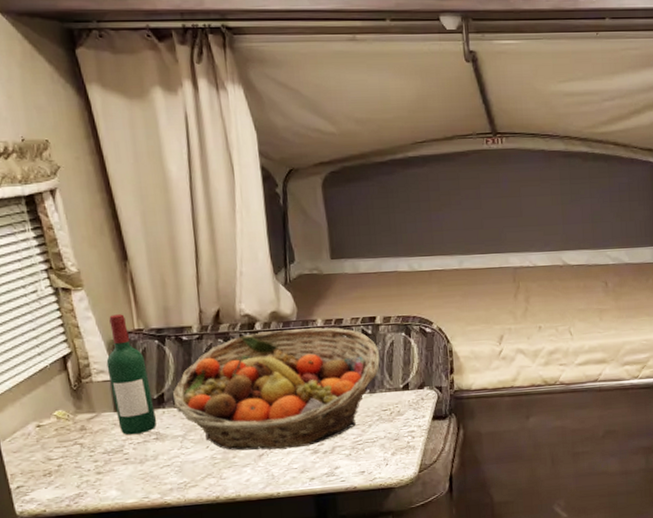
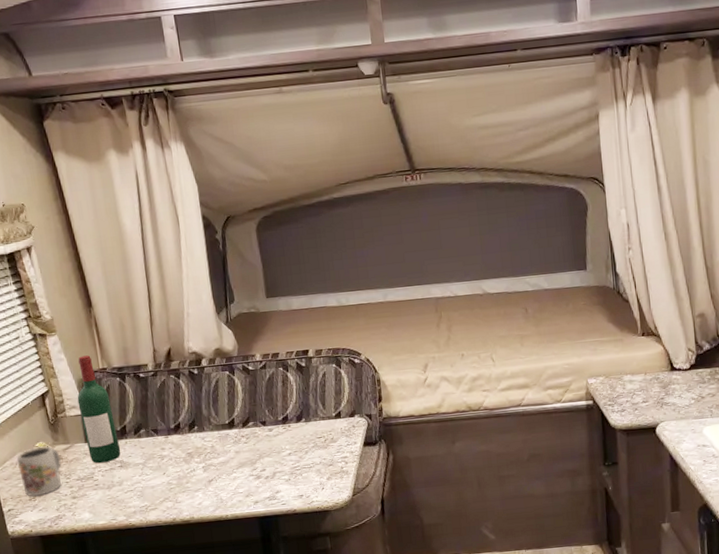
mug: none [29,415,85,471] -> present [16,446,62,496]
fruit basket: present [172,327,380,451] -> none [133,361,314,477]

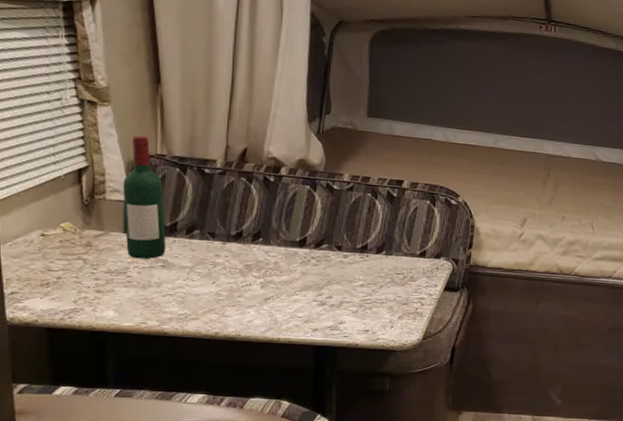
mug: present [16,446,62,496] -> none [32,227,89,282]

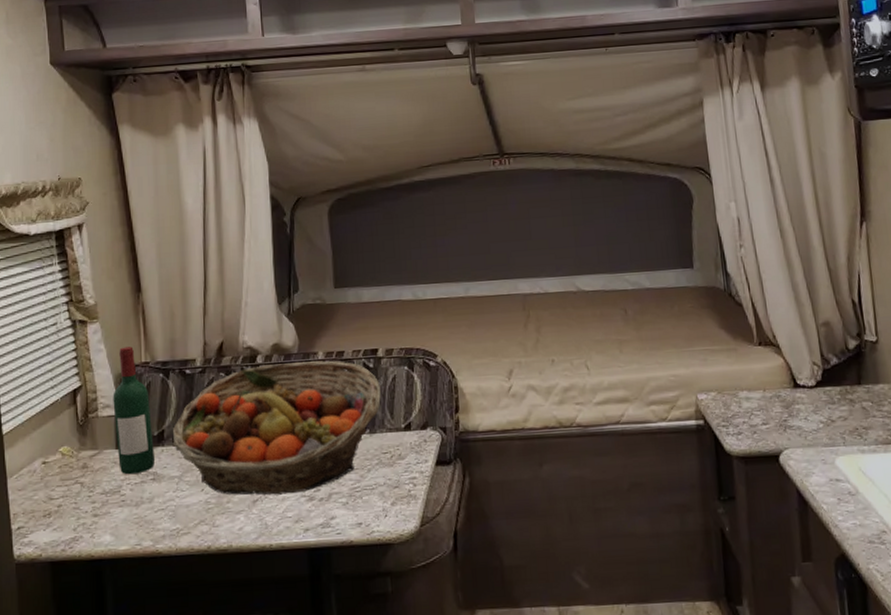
fruit basket: none [185,177,401,297] -> present [172,360,381,495]

